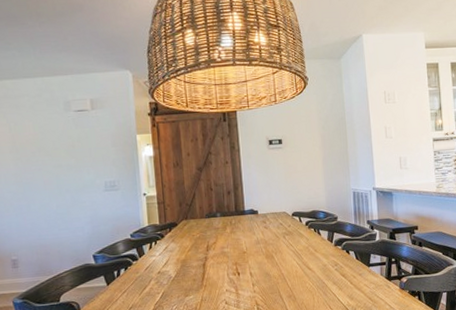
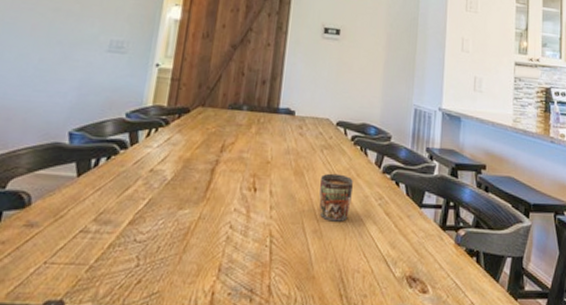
mug: none [287,251,314,288] -> present [319,173,353,222]

